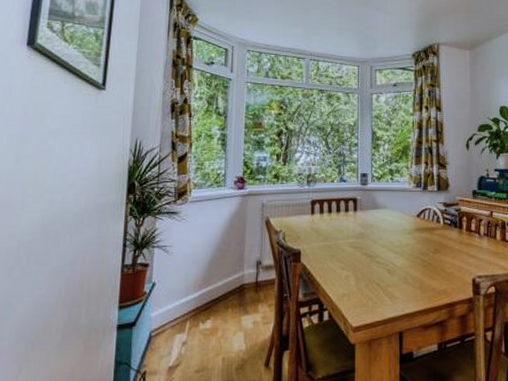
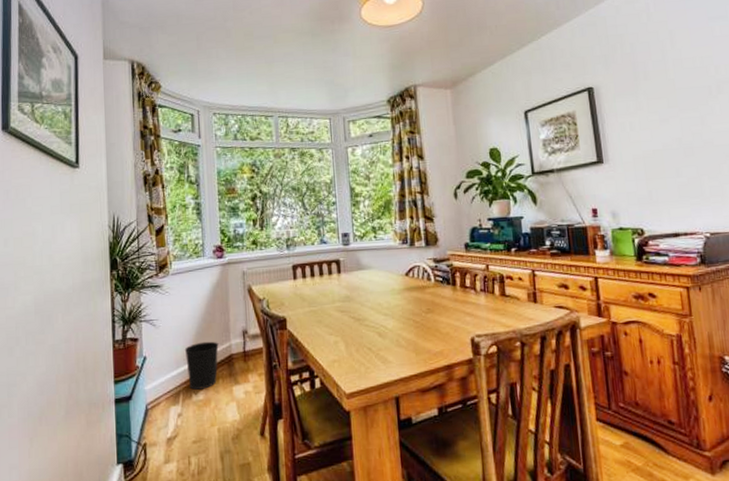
wastebasket: none [195,270,231,318] -> present [184,341,219,390]

